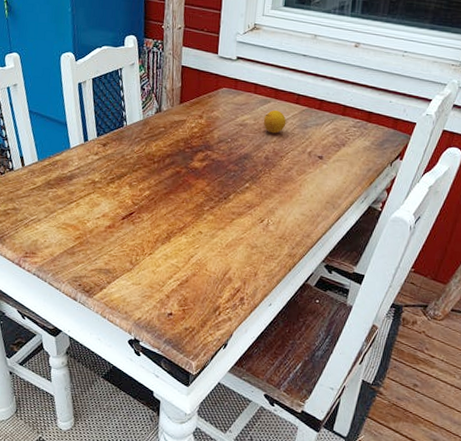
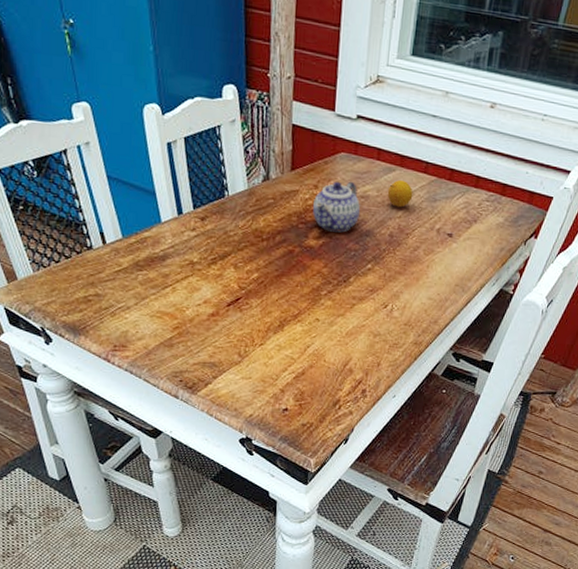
teapot: none [197,111,239,156] -> present [312,181,360,233]

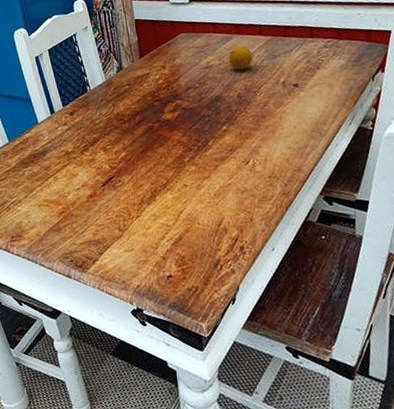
teapot: present [312,181,360,233] -> none [163,56,207,104]

